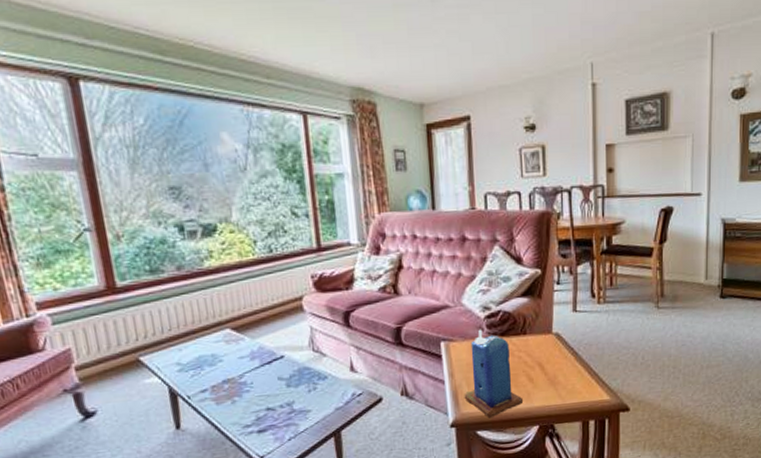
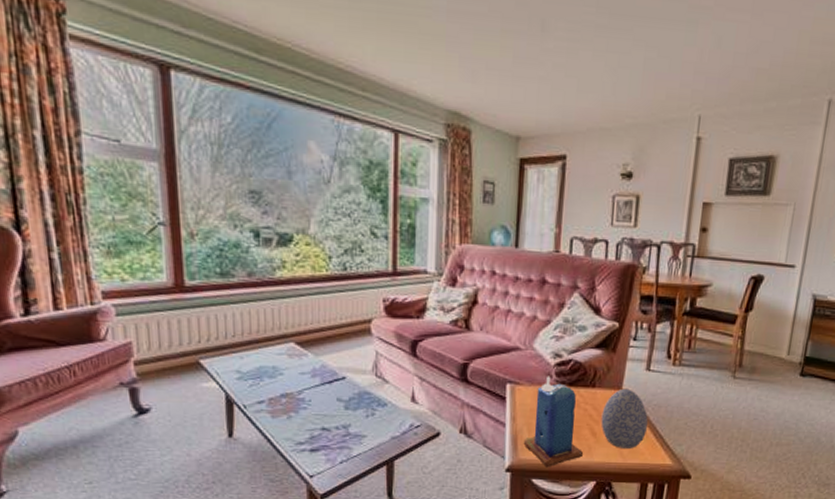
decorative egg: none [536,331,581,390] -> present [601,388,648,448]

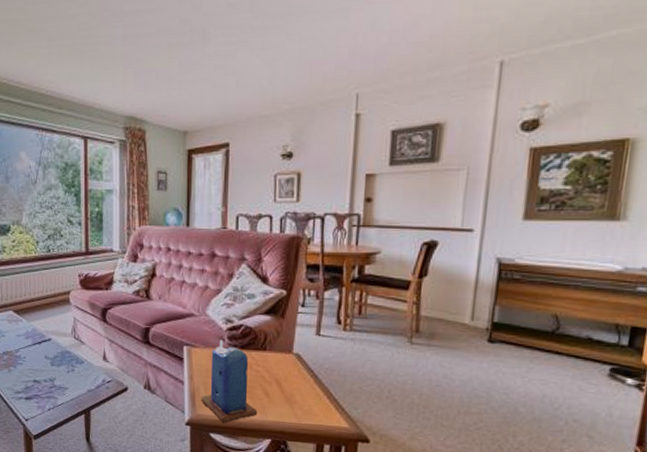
decorative egg: present [601,388,648,448] -> none [273,352,320,410]

